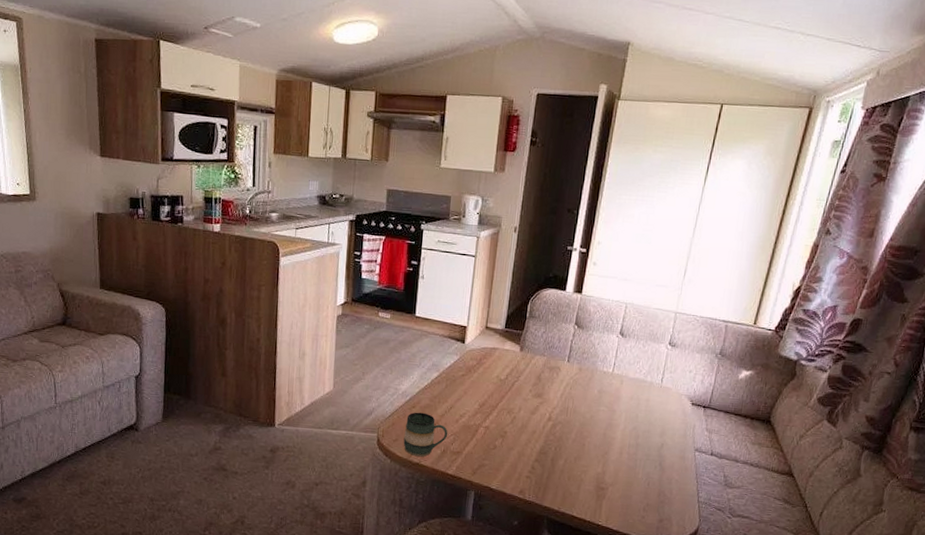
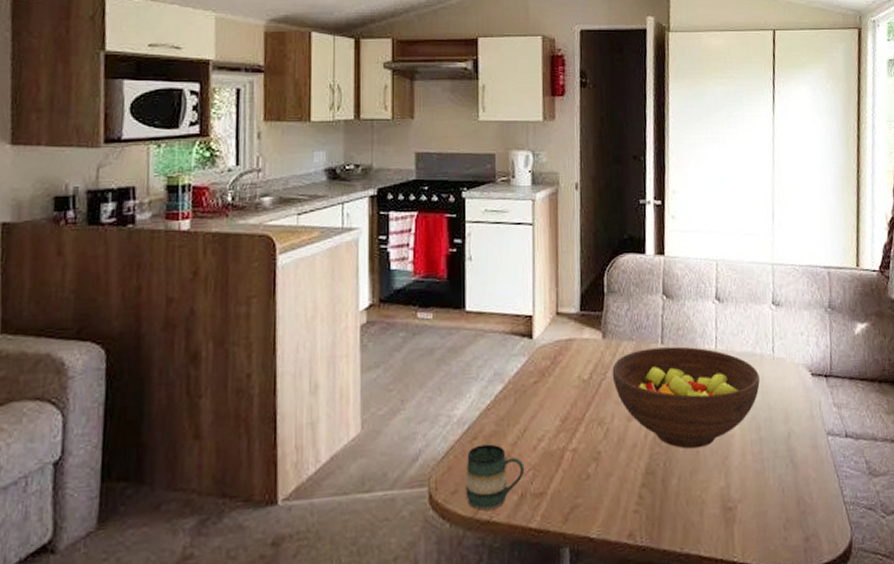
fruit bowl: none [523,364,646,443] -> present [612,346,760,449]

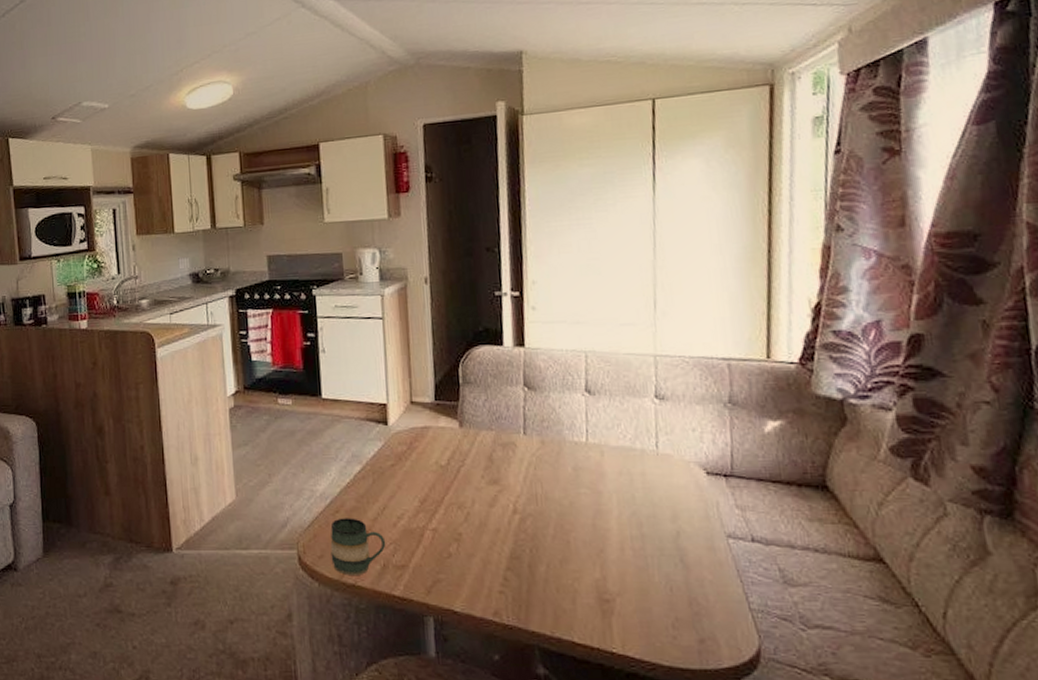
fruit bowl: present [612,346,760,449] -> none [470,438,641,539]

